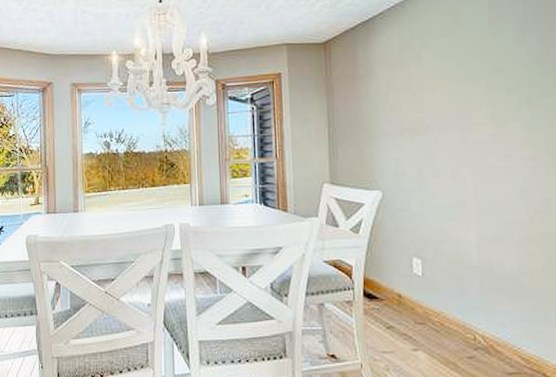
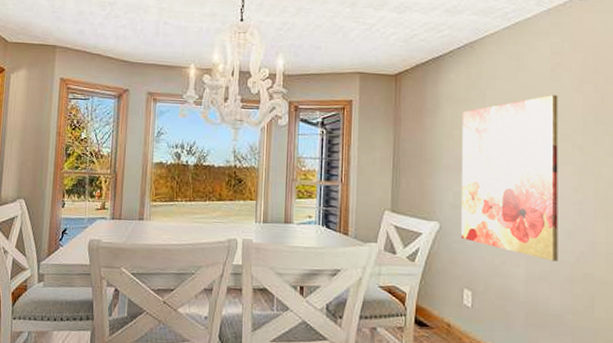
wall art: none [397,48,511,222] -> present [461,95,558,262]

